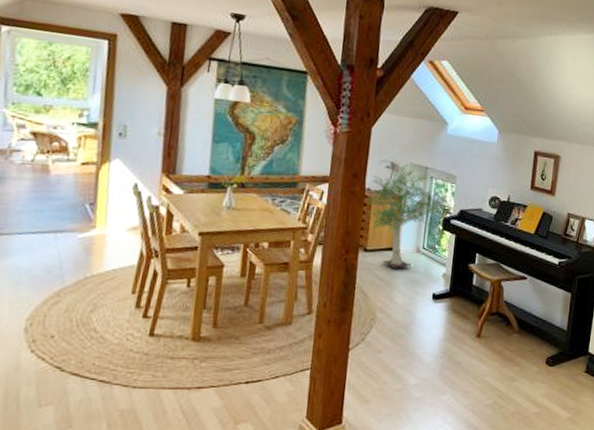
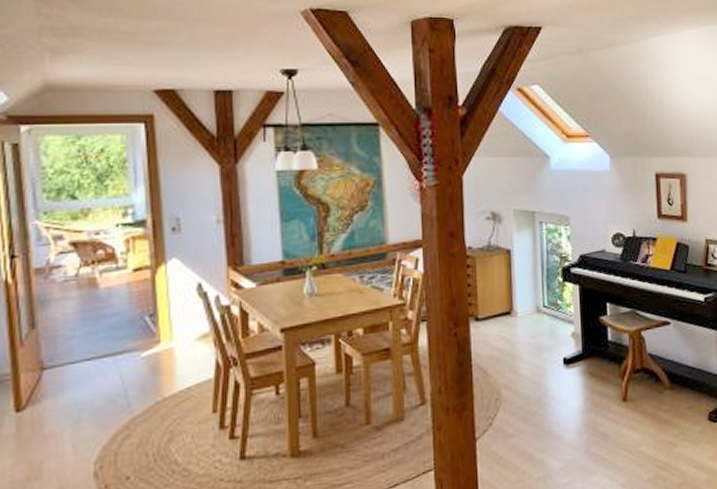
potted tree: present [368,163,448,268] -> none [471,211,566,335]

